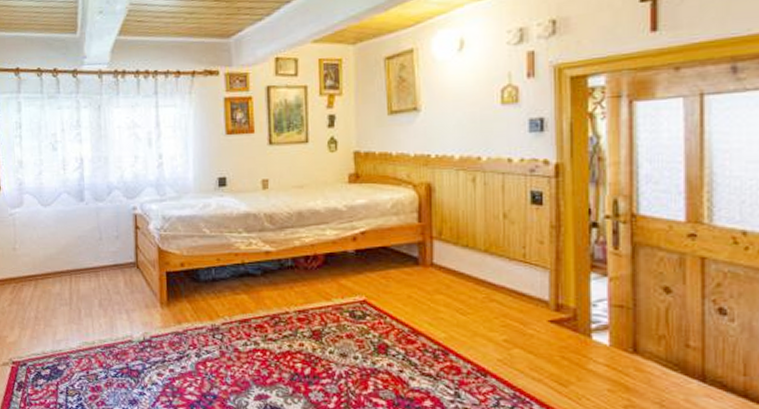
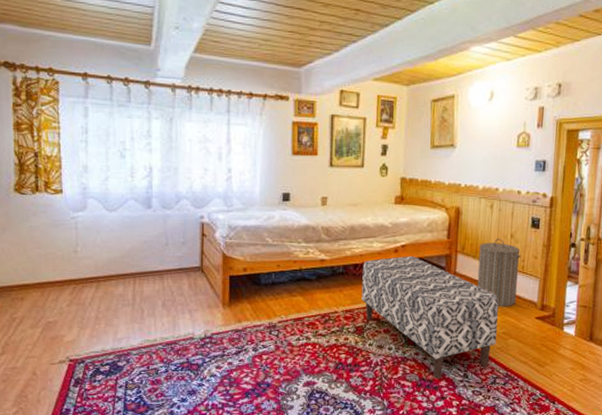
bench: none [315,244,496,398] -> present [362,255,499,379]
laundry hamper: none [461,219,520,307] -> present [477,238,521,307]

